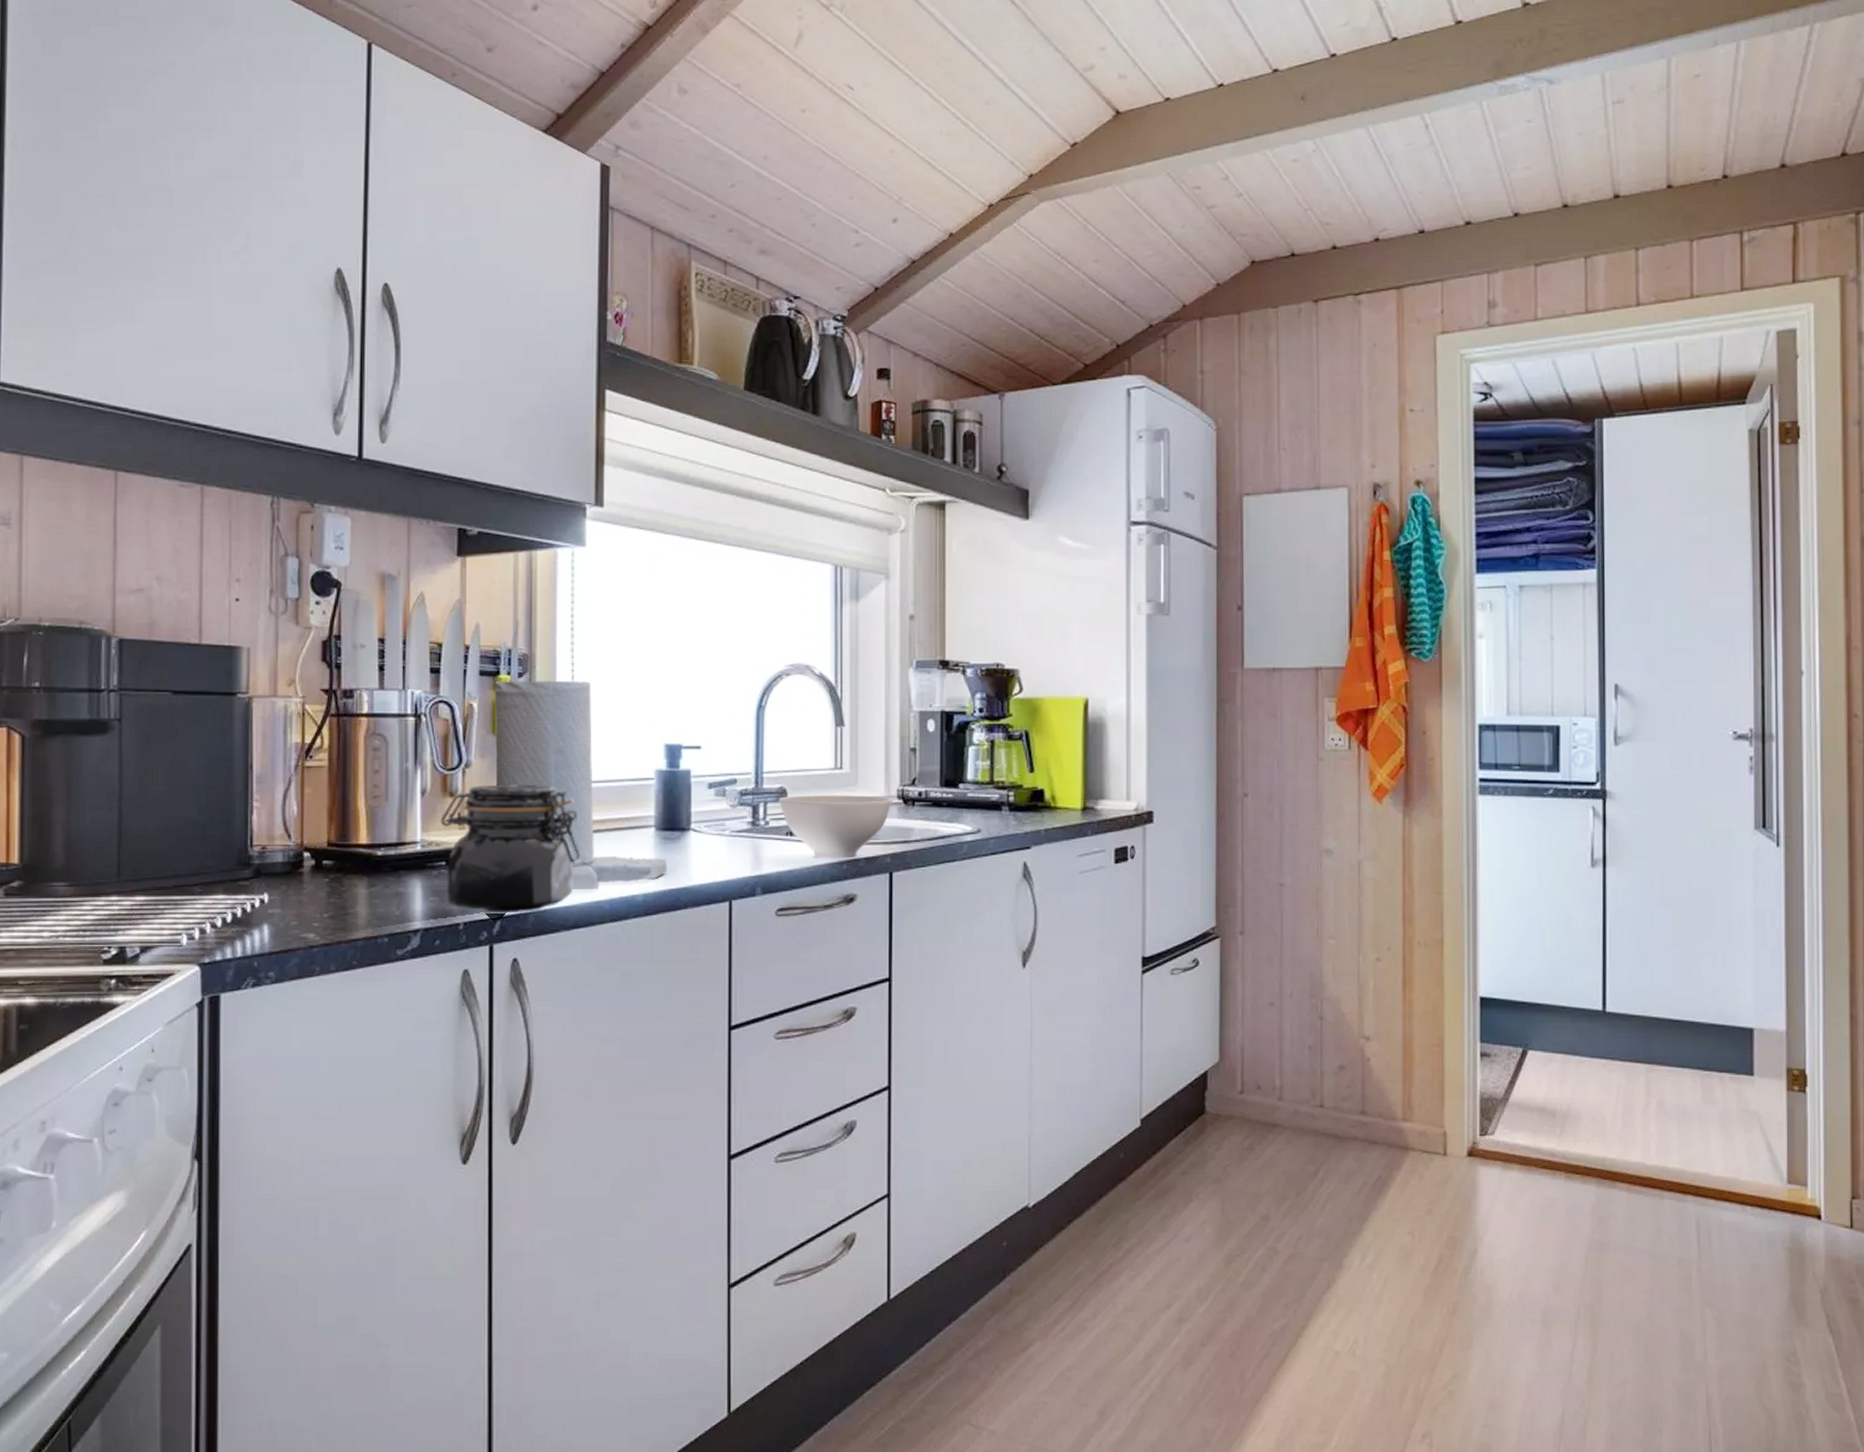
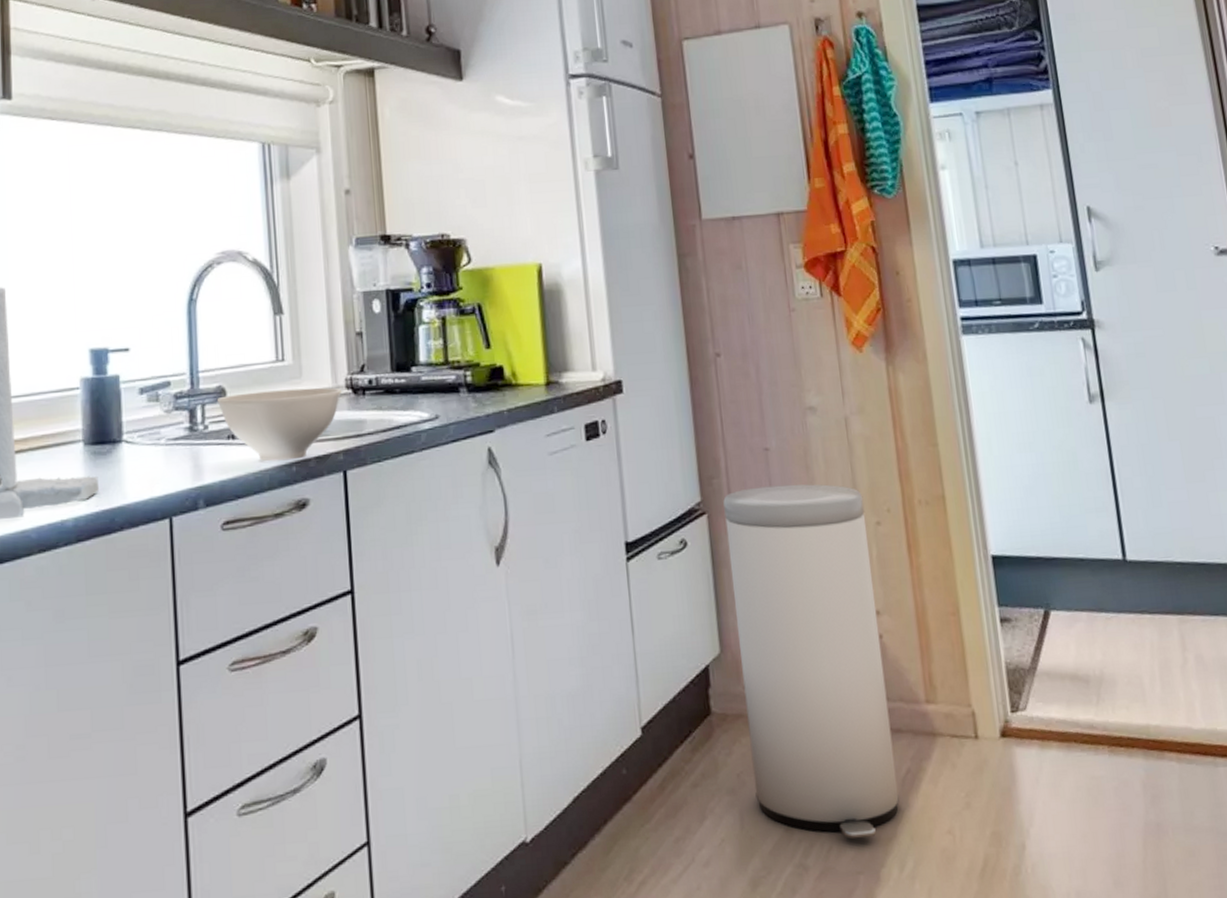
pedal bin: none [1236,918,1368,1230] -> present [723,484,899,839]

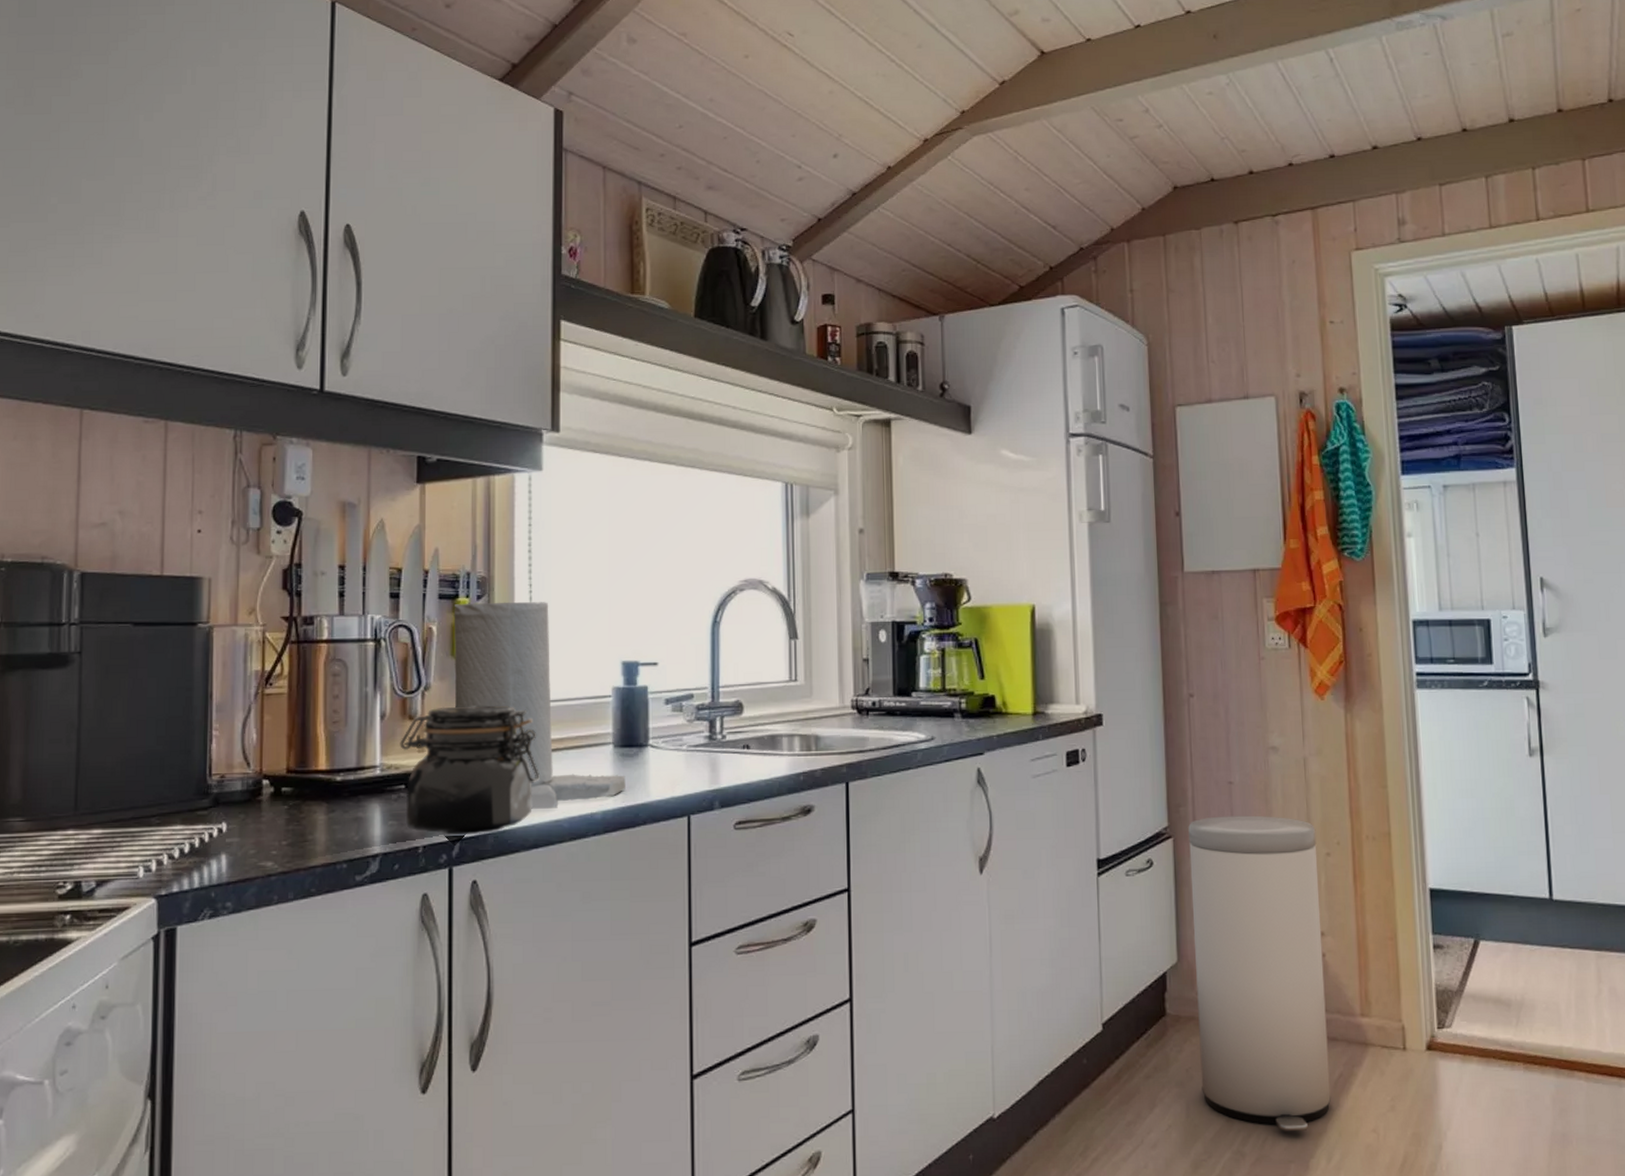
bowl: present [216,387,342,462] -> none [734,706,848,771]

